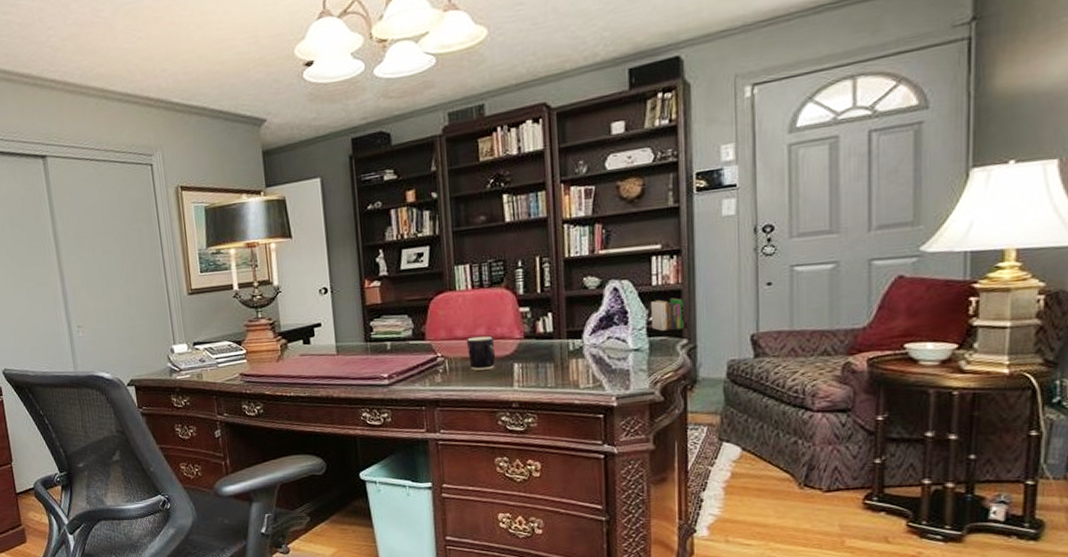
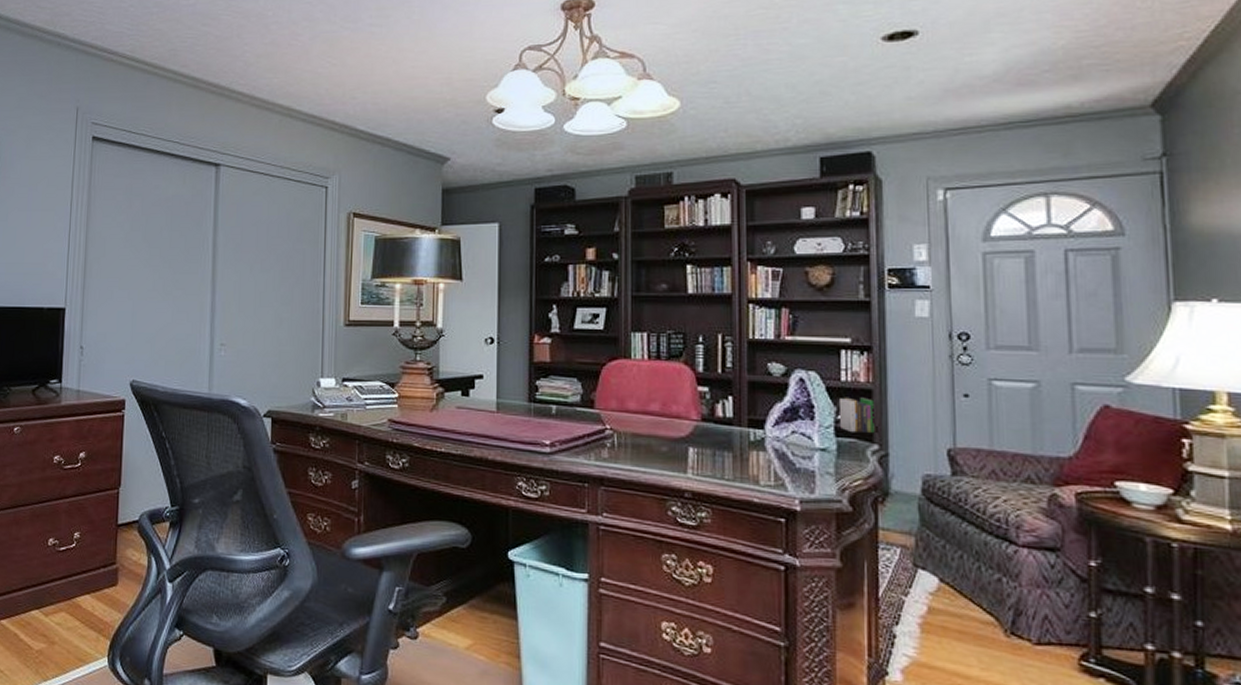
mug: present [466,335,496,371] -> none [638,411,670,452]

